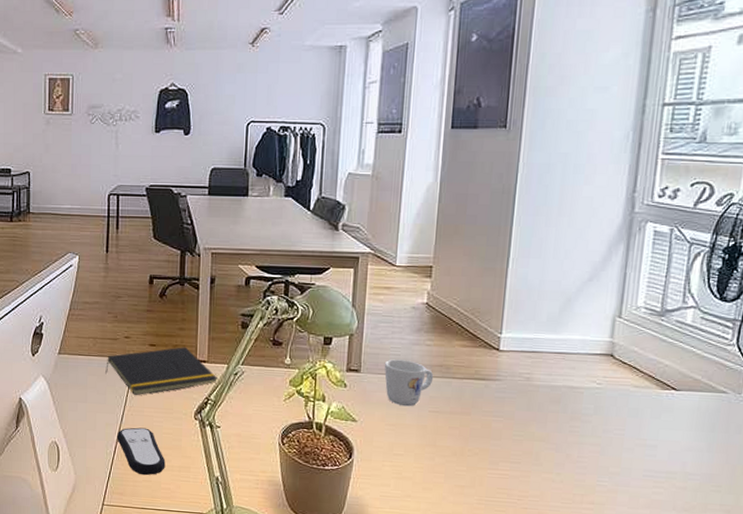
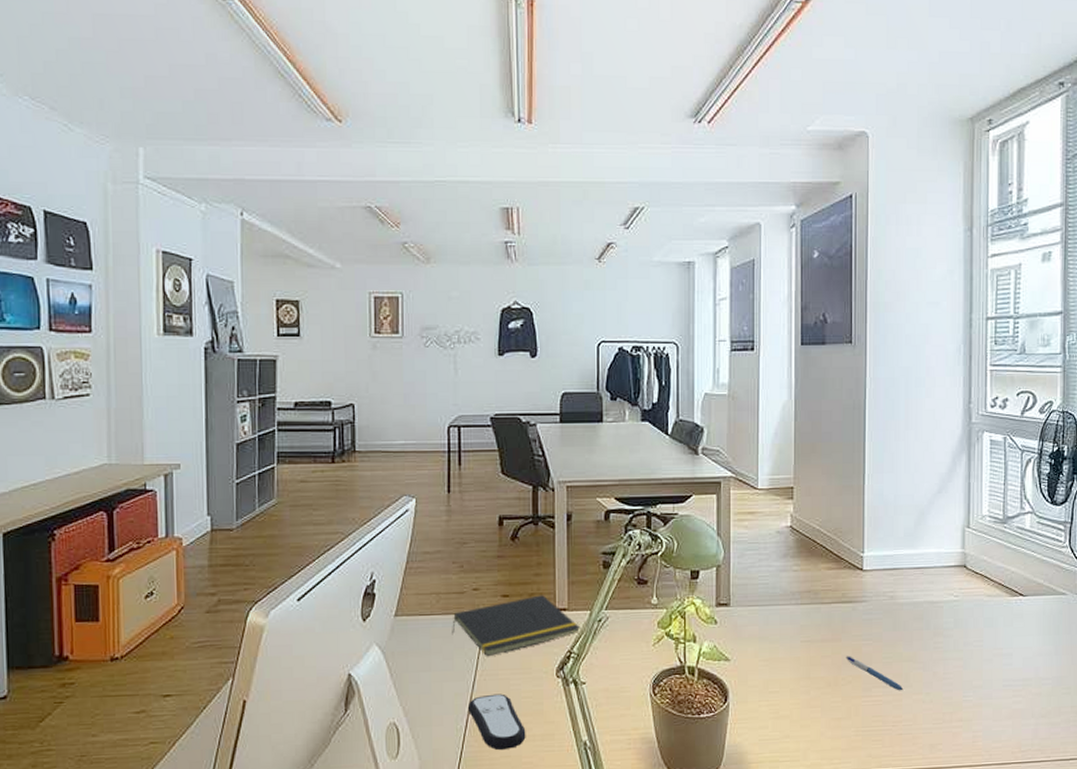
mug: present [384,359,434,407] -> none [753,588,803,639]
pen: none [474,429,533,468] -> present [845,656,904,691]

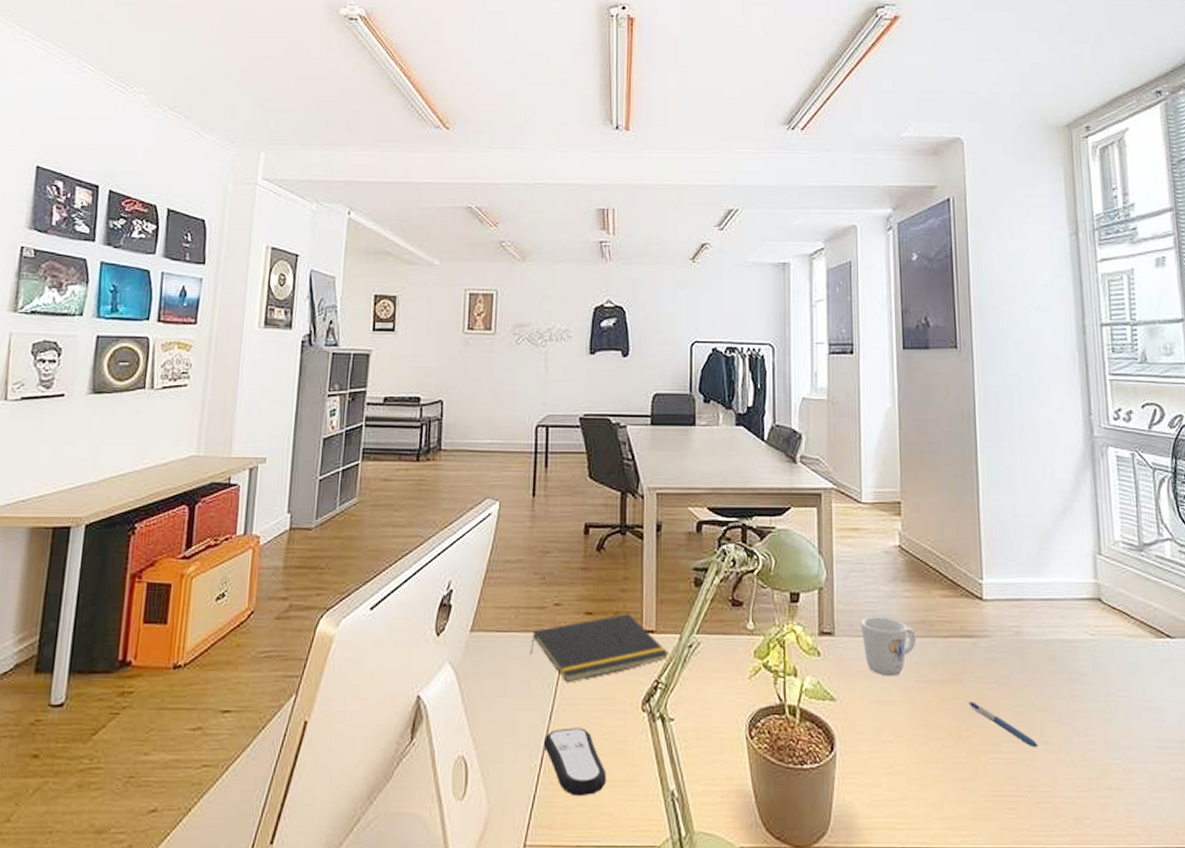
mug: none [753,588,803,639] -> present [860,617,917,677]

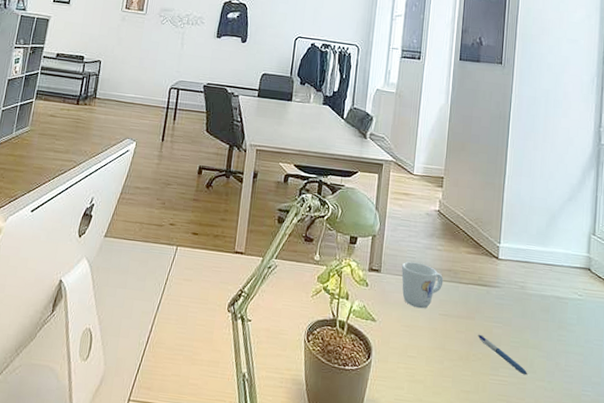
notepad: present [530,614,668,684] -> none [147,237,252,284]
remote control: present [543,727,607,797] -> none [150,317,196,369]

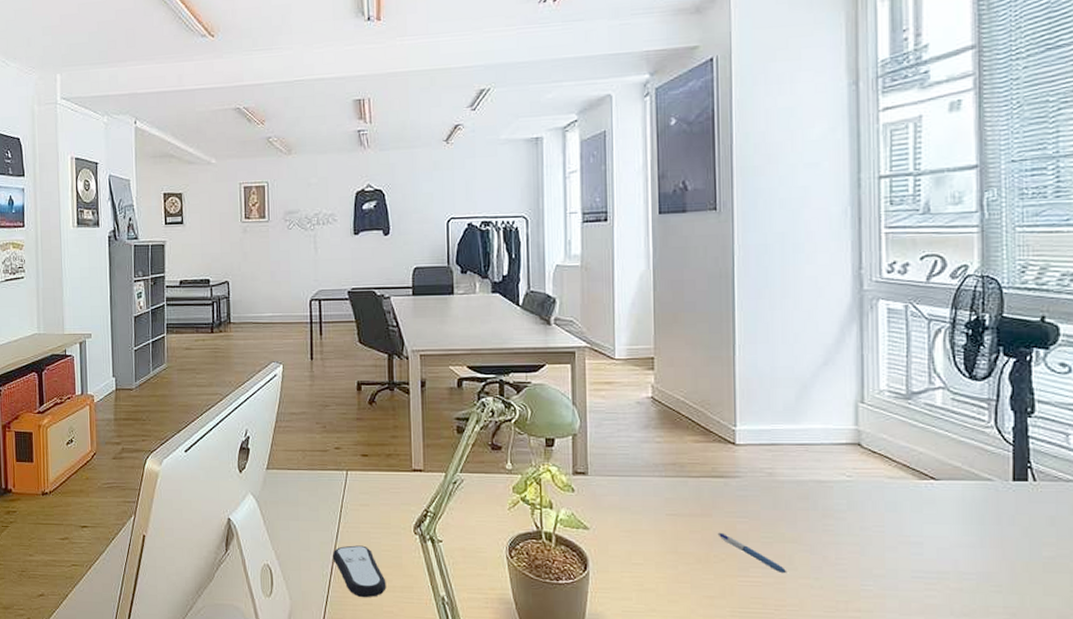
remote control: none [150,317,196,369] -> present [332,545,386,598]
mug: present [401,261,444,309] -> none [612,459,668,510]

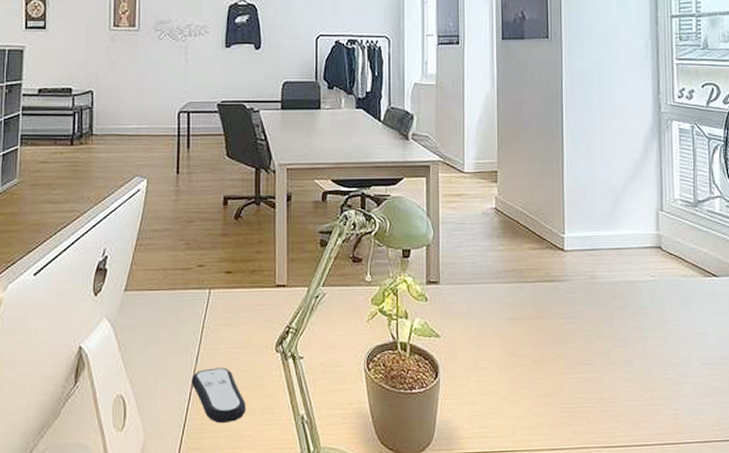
pen: present [717,532,787,574] -> none [549,333,606,369]

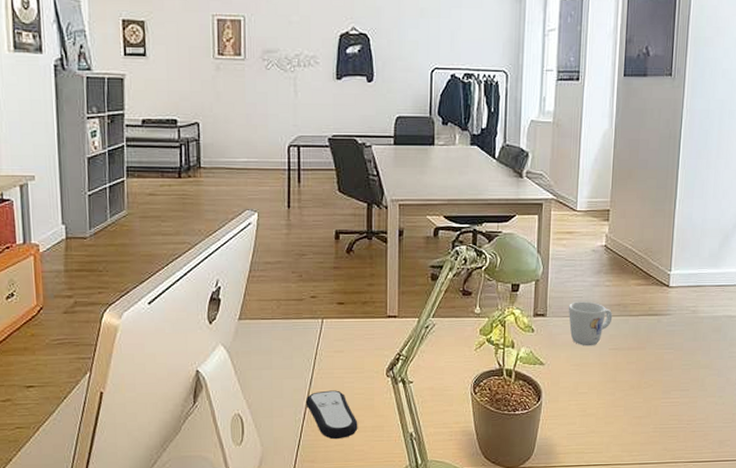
mug: none [461,267,508,316] -> present [568,301,613,346]

